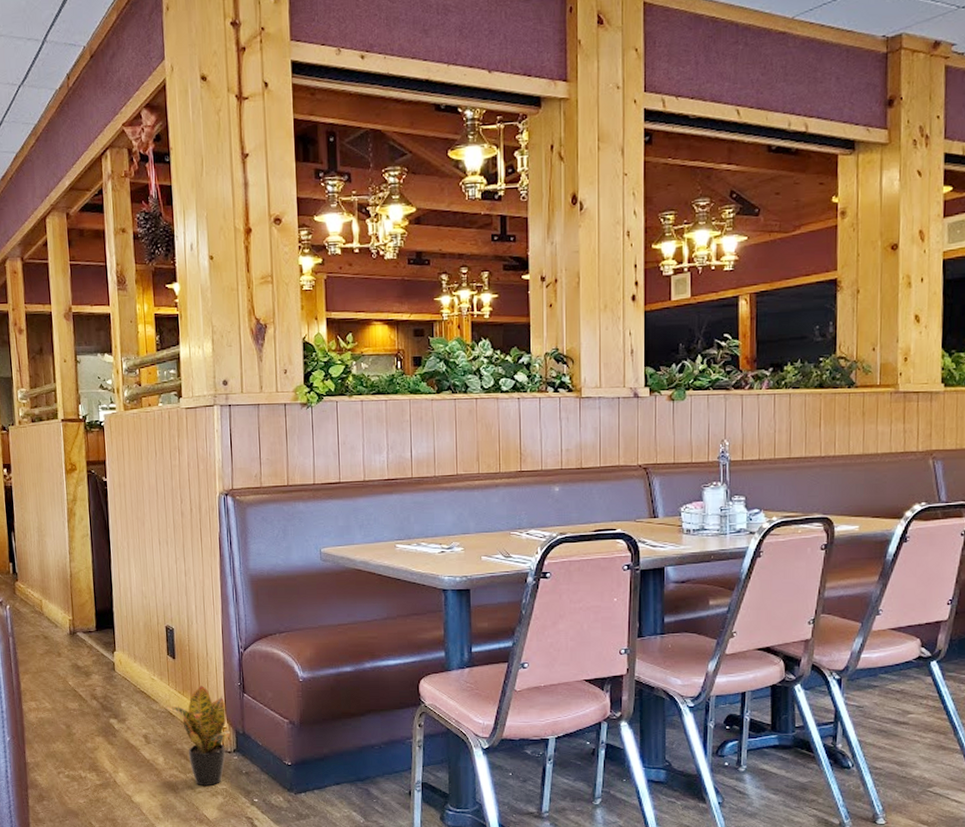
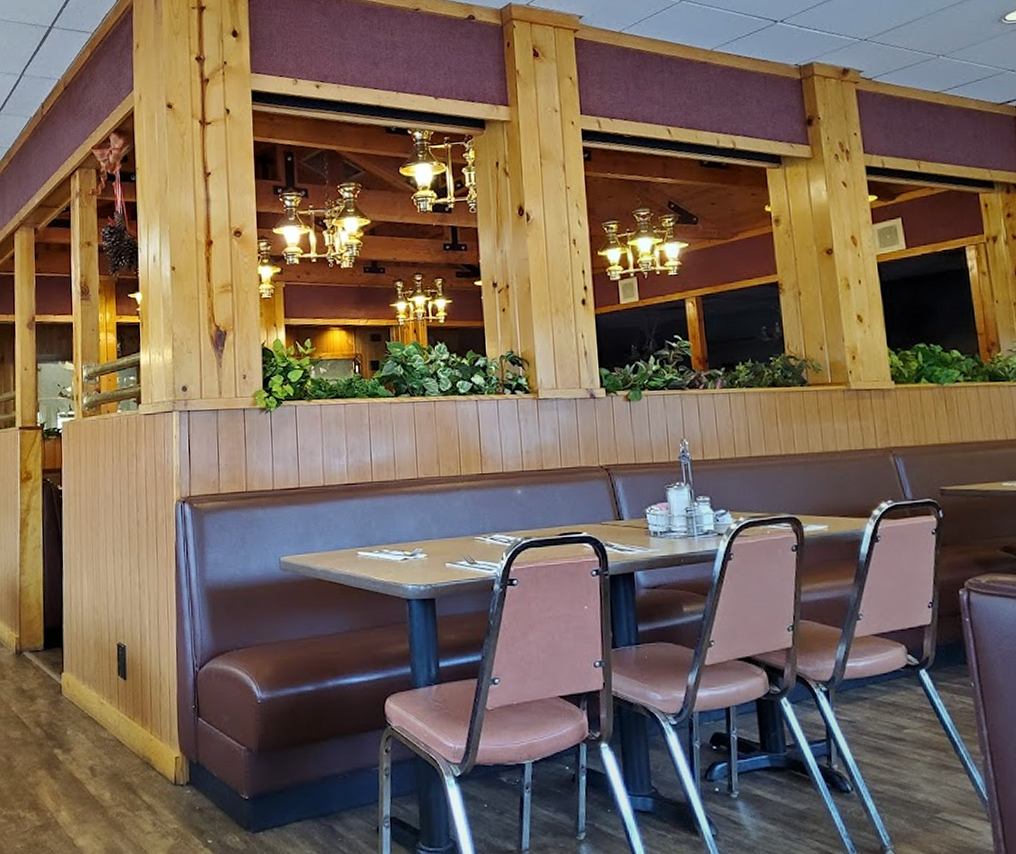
potted plant: present [167,686,230,787] -> none [116,709,183,826]

